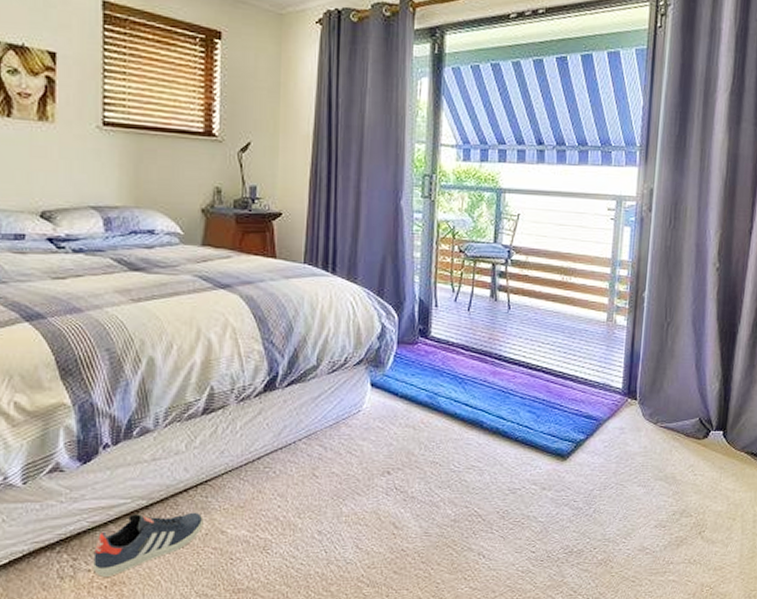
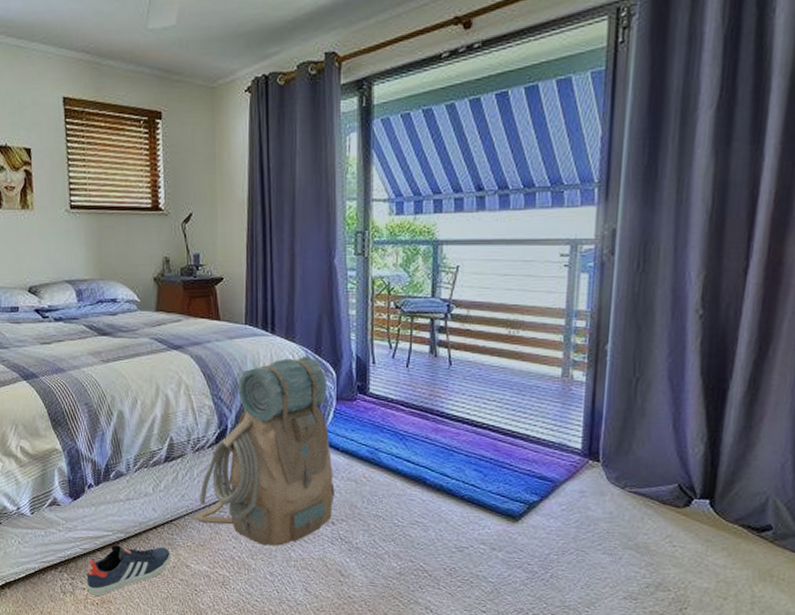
backpack: none [234,298,392,503] -> present [194,356,335,546]

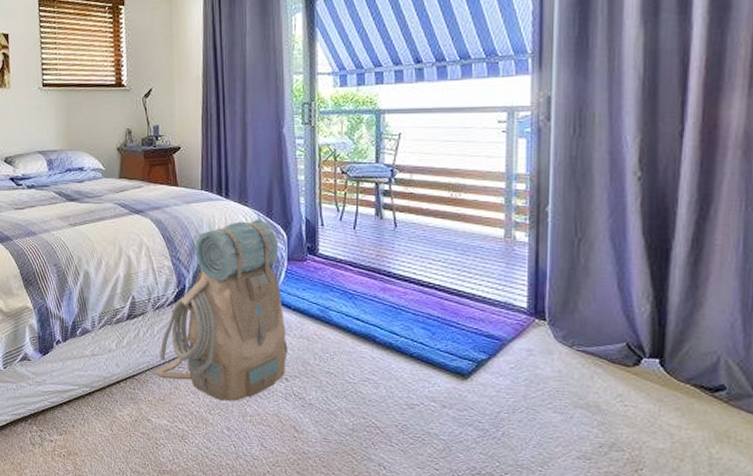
sneaker: present [86,545,171,596] -> none [53,399,133,448]

